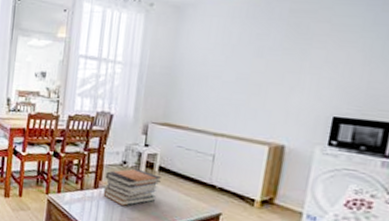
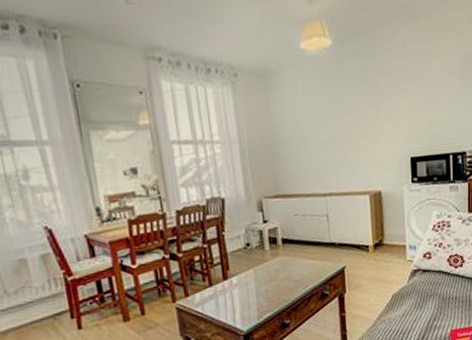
book stack: present [103,168,161,206] -> none [231,247,286,289]

